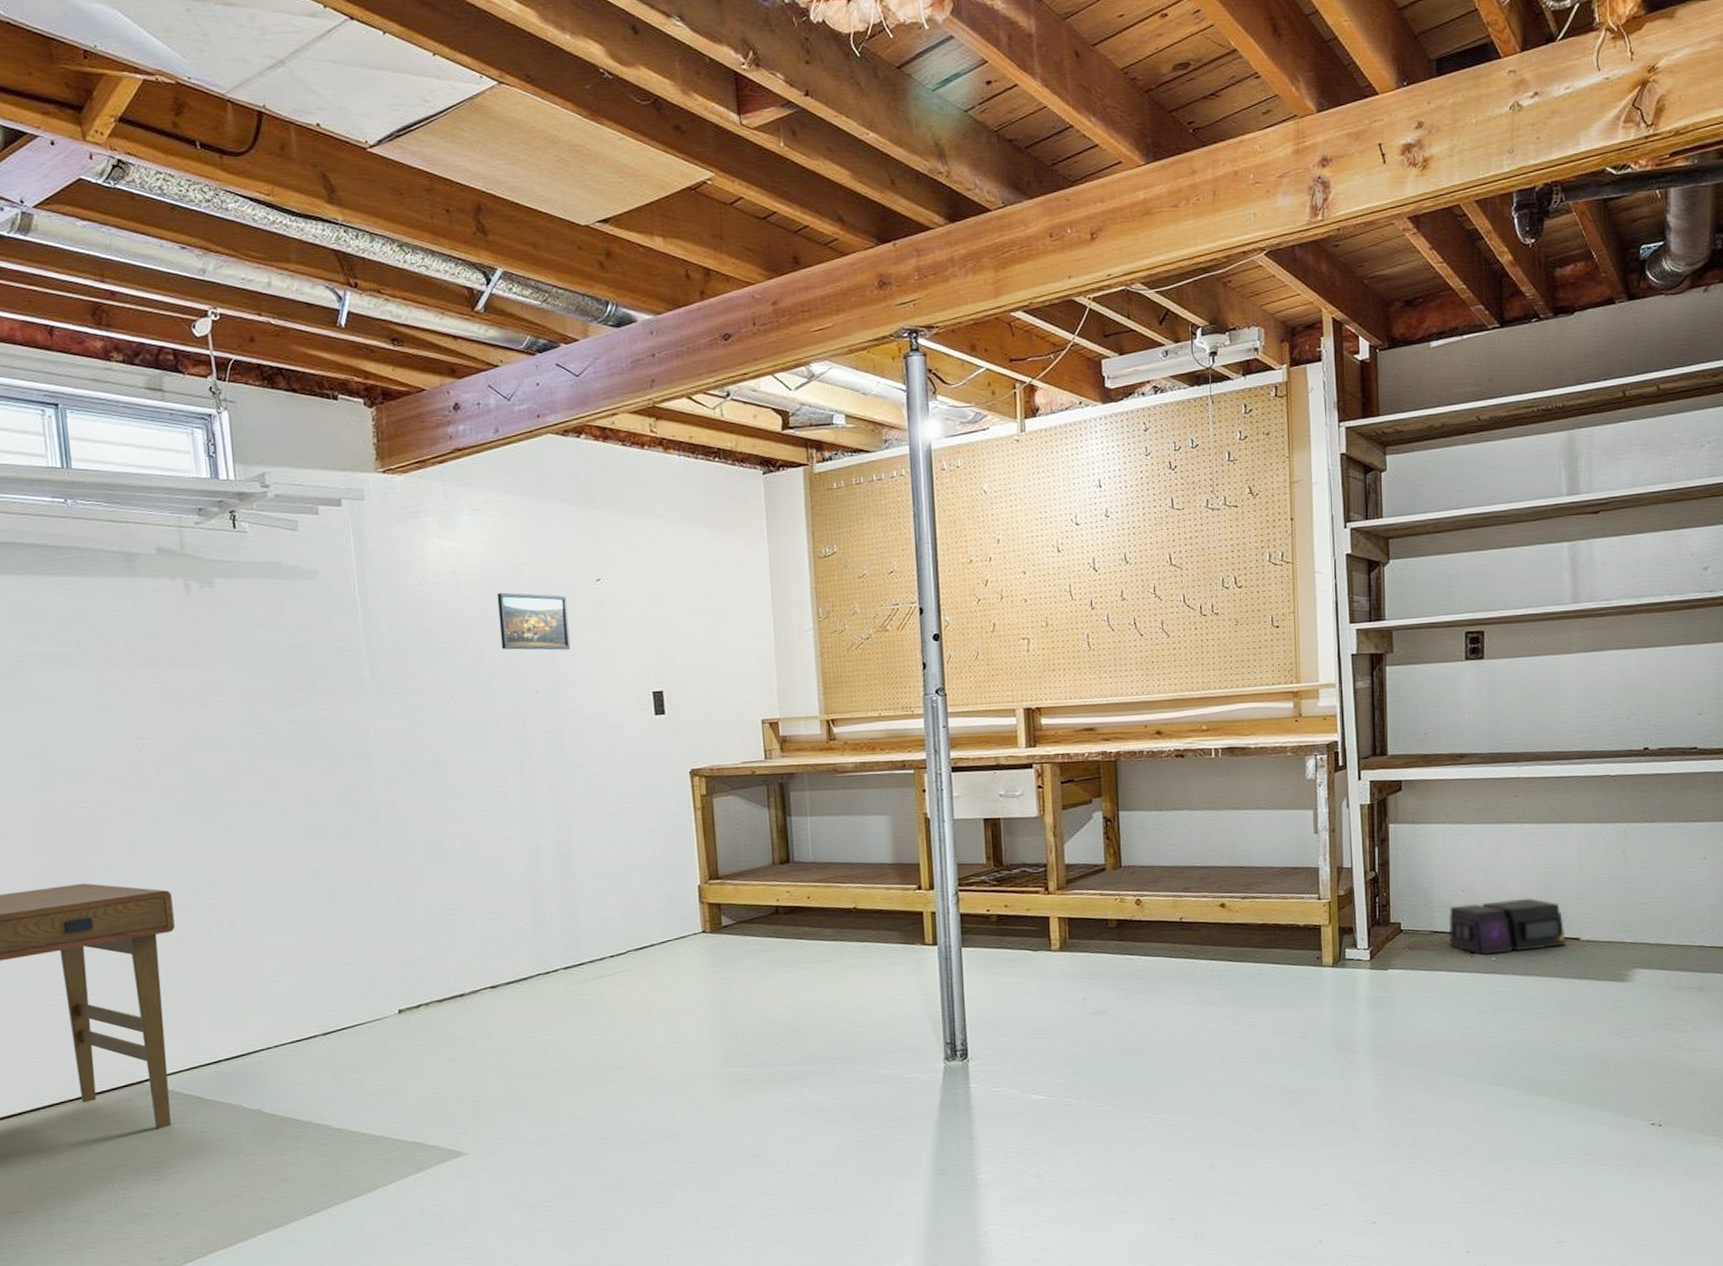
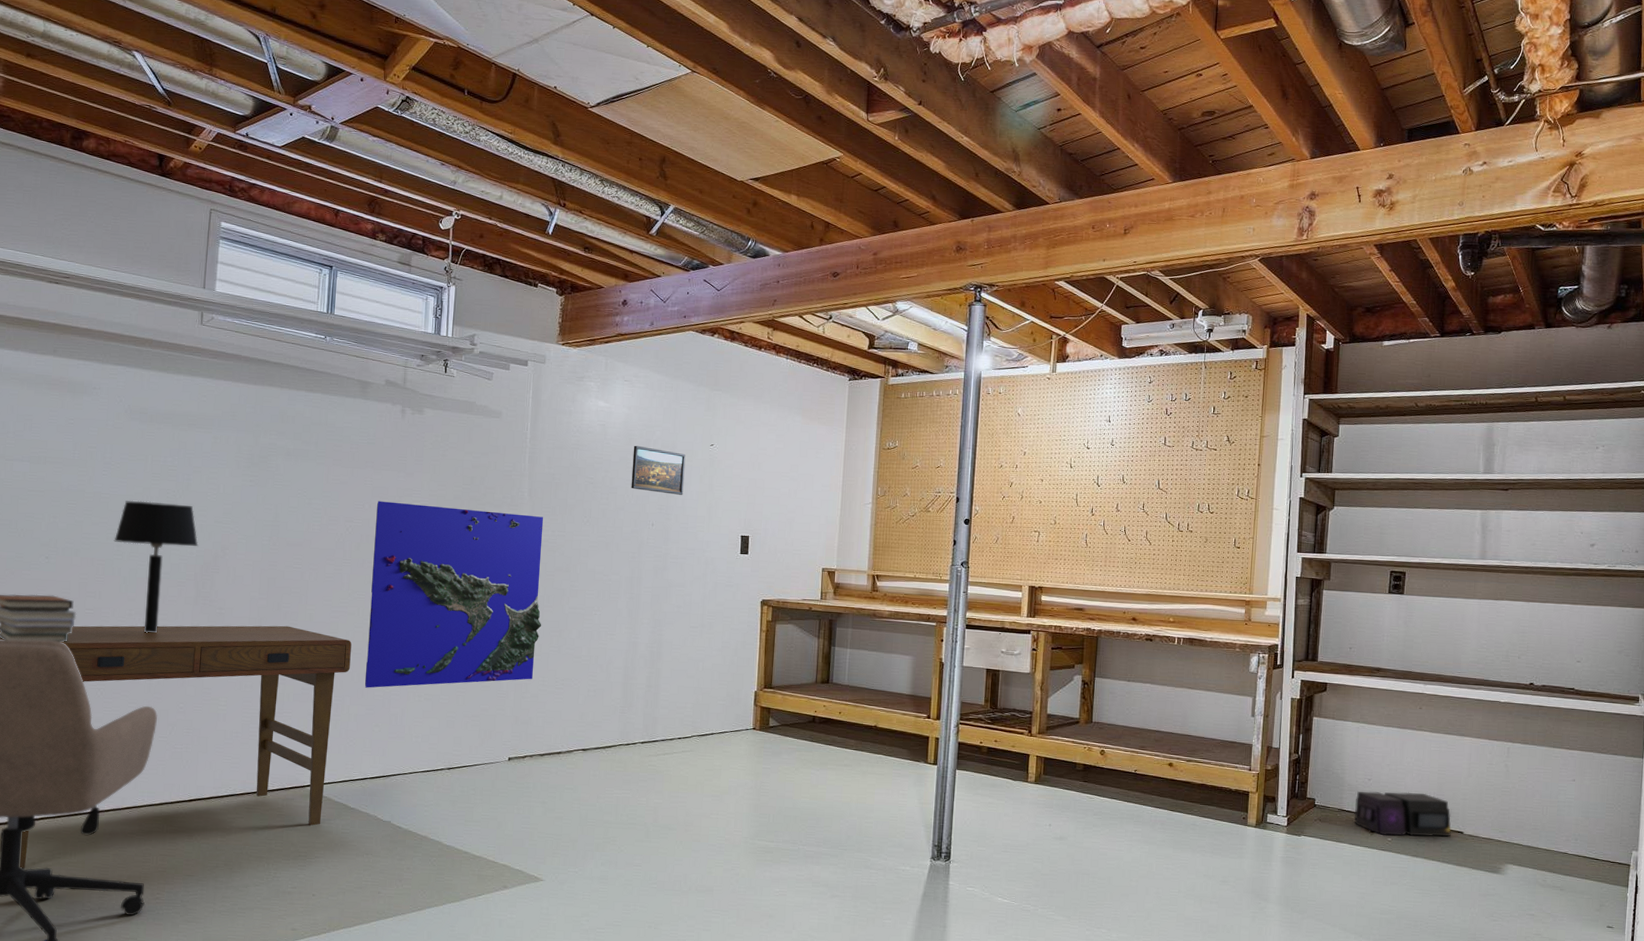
terrain map: none [173,700,415,948] -> present [364,501,544,688]

